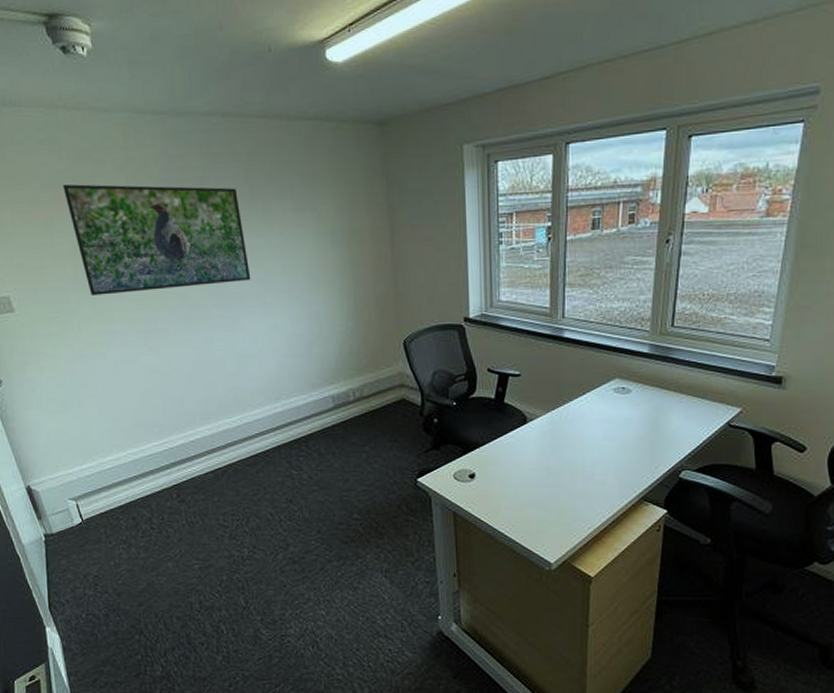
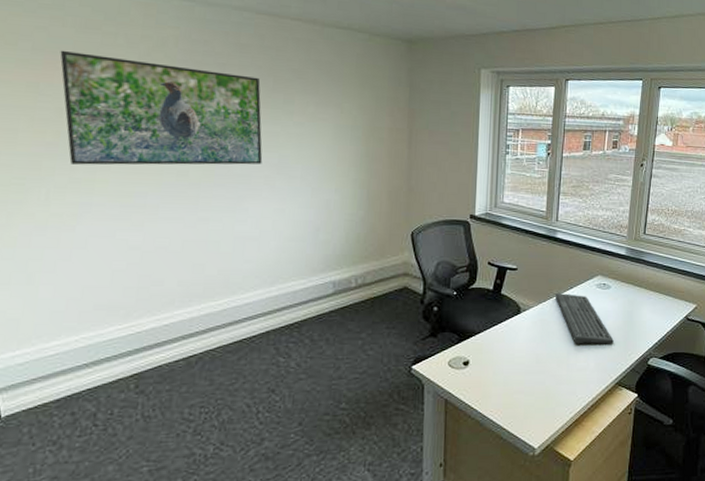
keyboard: none [564,400,637,456] -> present [554,293,614,345]

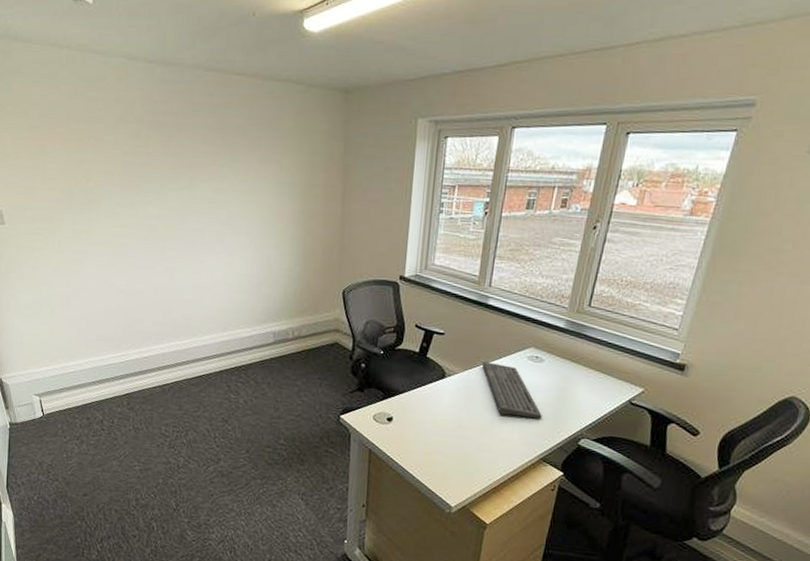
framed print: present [60,50,263,165] -> none [58,116,214,221]

